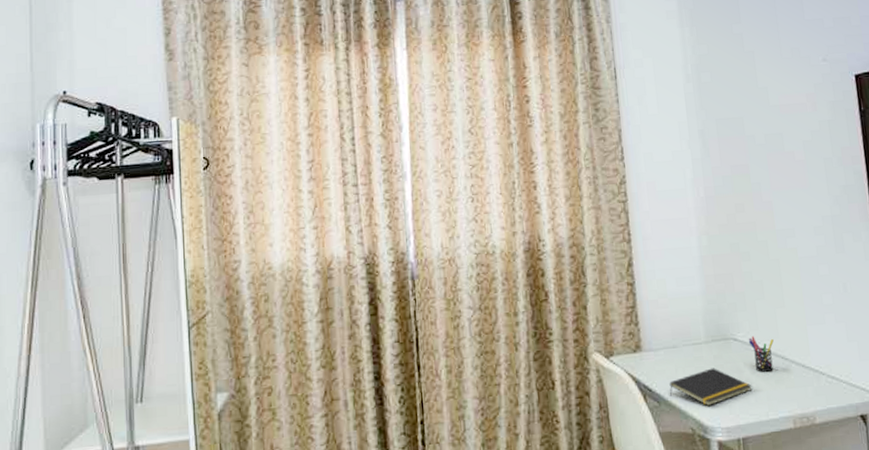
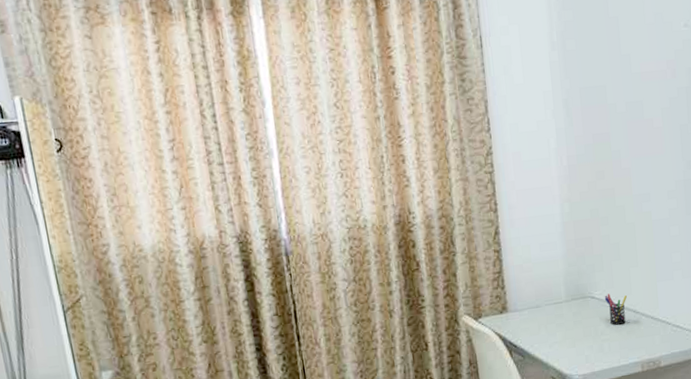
notepad: present [669,368,752,406] -> none [532,323,607,357]

